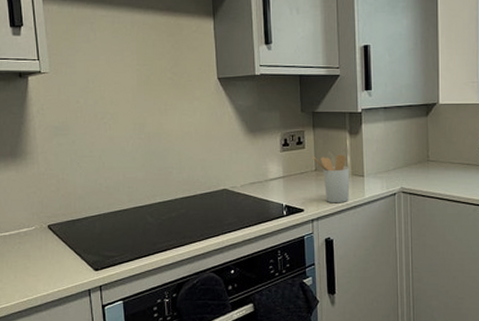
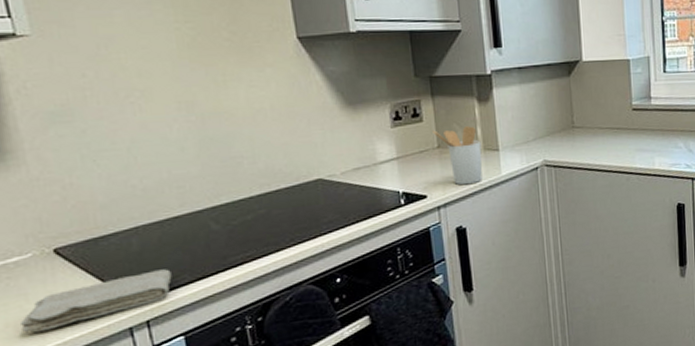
washcloth: none [24,248,119,284] -> present [21,269,172,333]

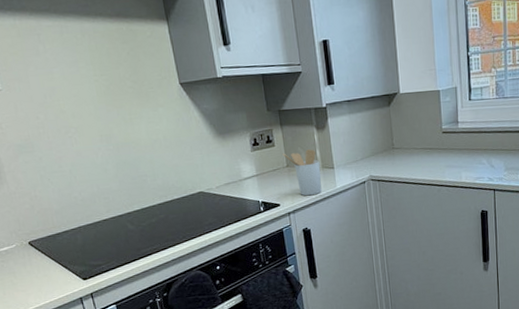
washcloth: present [21,269,172,333] -> none [13,257,105,299]

